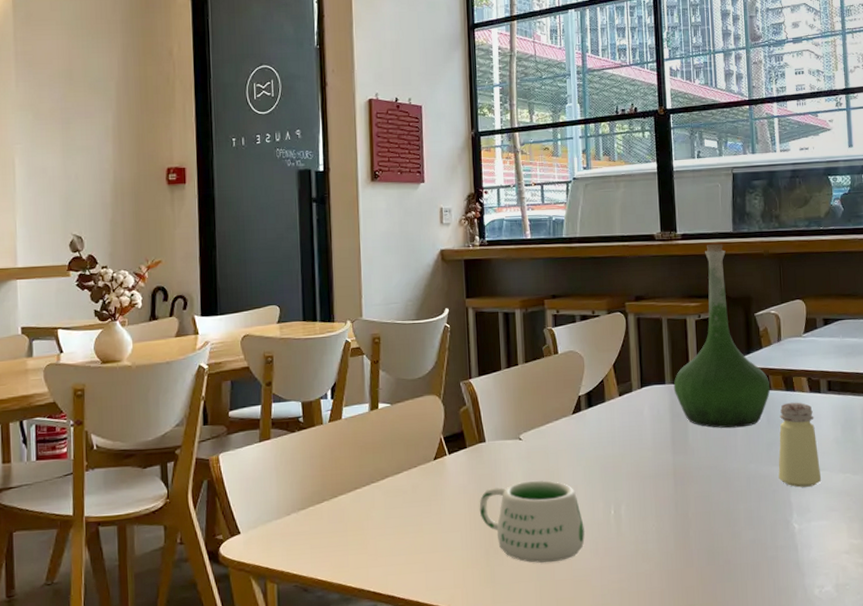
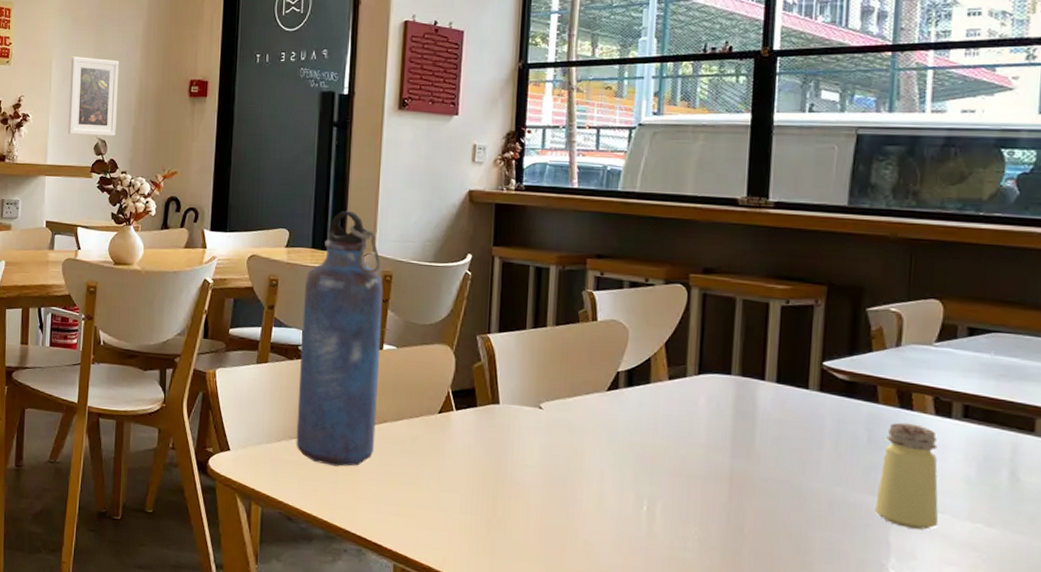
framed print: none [36,152,92,234] -> present [68,56,120,136]
water bottle: none [299,280,380,529] -> present [296,210,384,467]
mug: present [479,480,585,563] -> none [484,454,608,549]
vase: present [673,243,771,429] -> none [741,217,878,442]

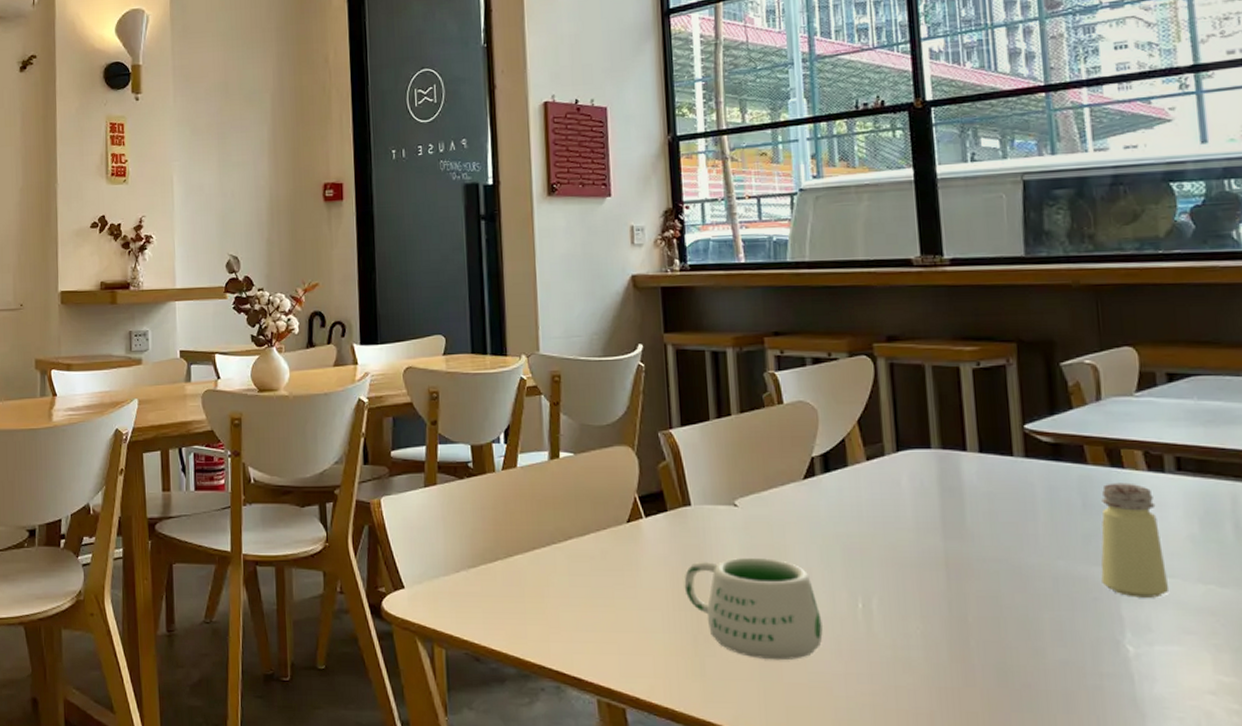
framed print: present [68,56,120,136] -> none [193,168,248,254]
water bottle: present [296,210,384,467] -> none [468,308,562,594]
mug: none [484,454,608,549] -> present [684,557,823,661]

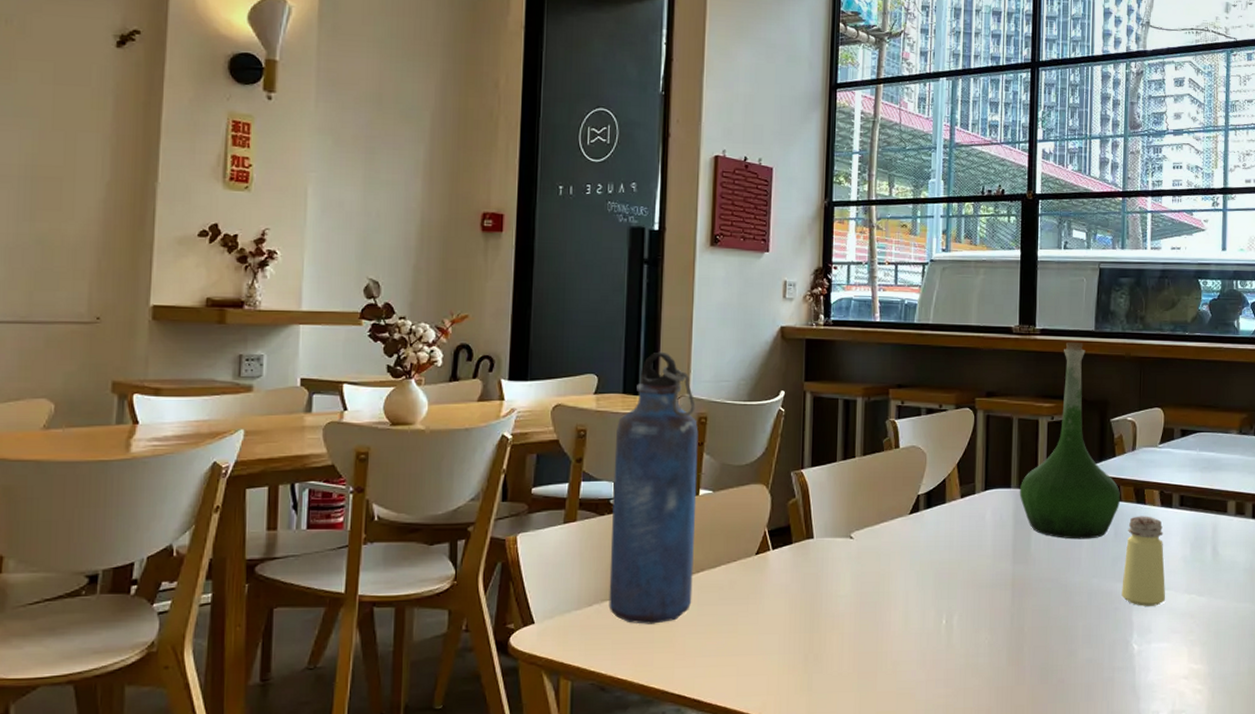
water bottle: none [468,308,562,594] -> present [608,351,699,624]
mug: present [684,557,823,661] -> none [801,583,913,673]
vase: none [942,270,1087,511] -> present [1019,341,1121,540]

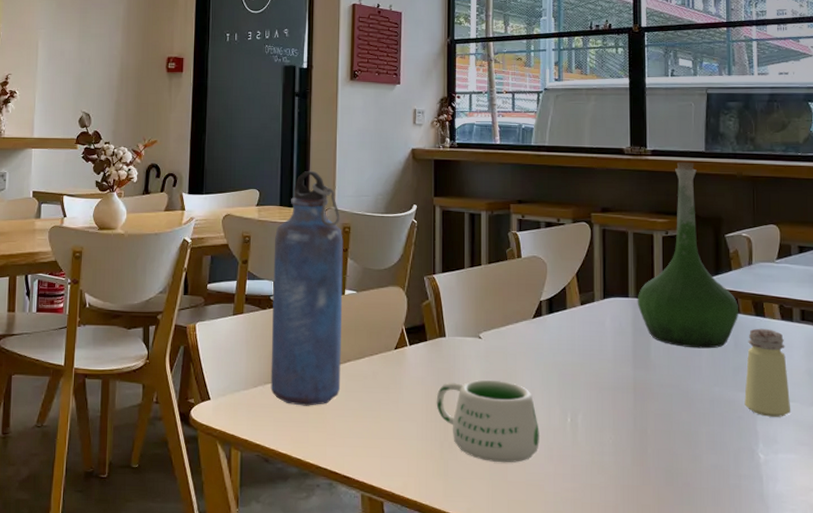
mug: none [801,583,913,673] -> present [436,379,540,463]

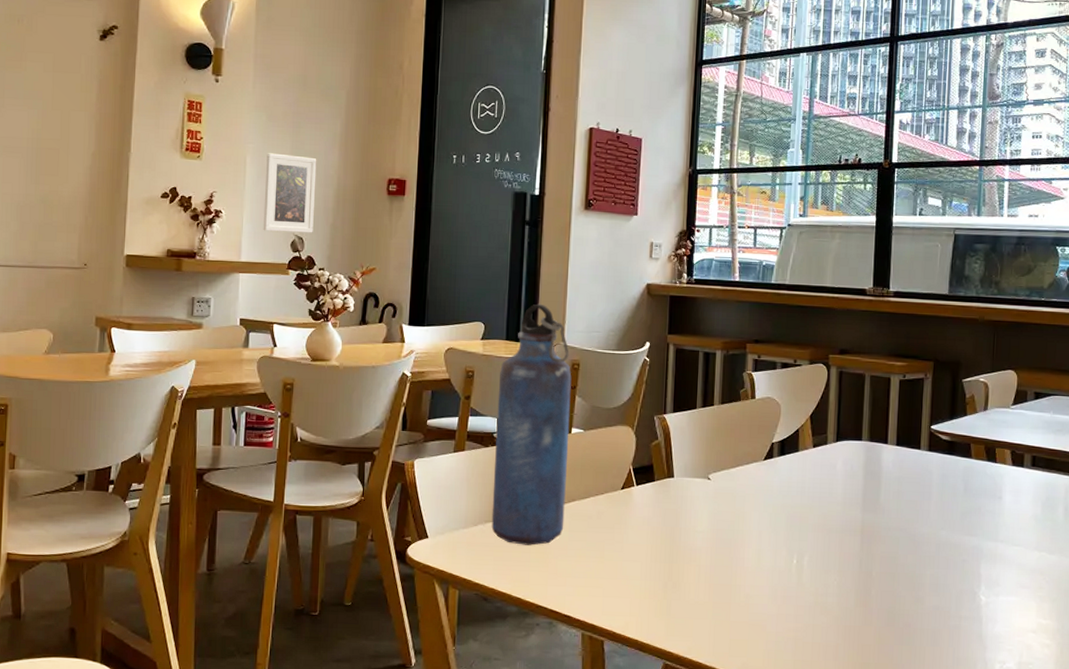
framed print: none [53,37,102,110] -> present [263,153,317,233]
mug: present [436,379,540,463] -> none [661,521,765,604]
vase: present [637,161,739,349] -> none [870,304,971,493]
saltshaker: present [744,328,791,417] -> none [970,473,1015,561]

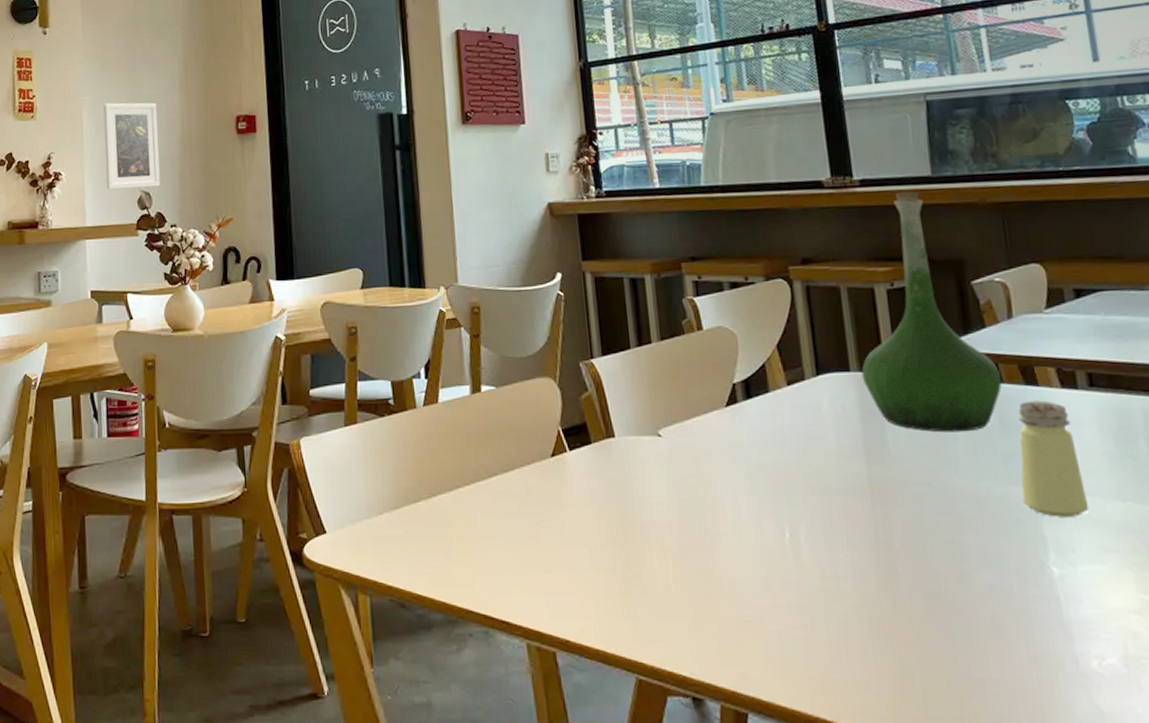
water bottle: present [491,303,572,546] -> none [387,239,488,535]
vase: none [870,304,971,493] -> present [861,190,1003,433]
saltshaker: none [970,473,1015,561] -> present [1018,400,1090,517]

